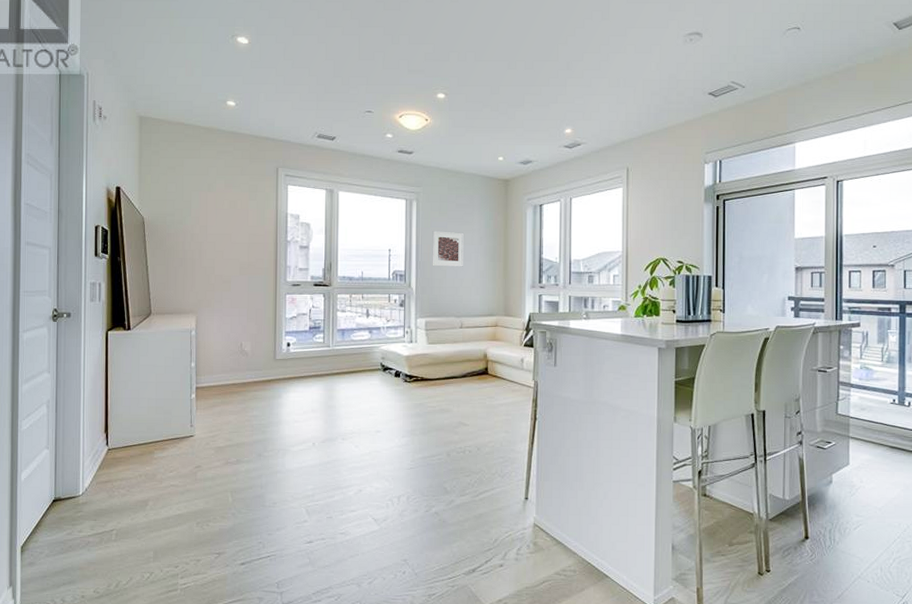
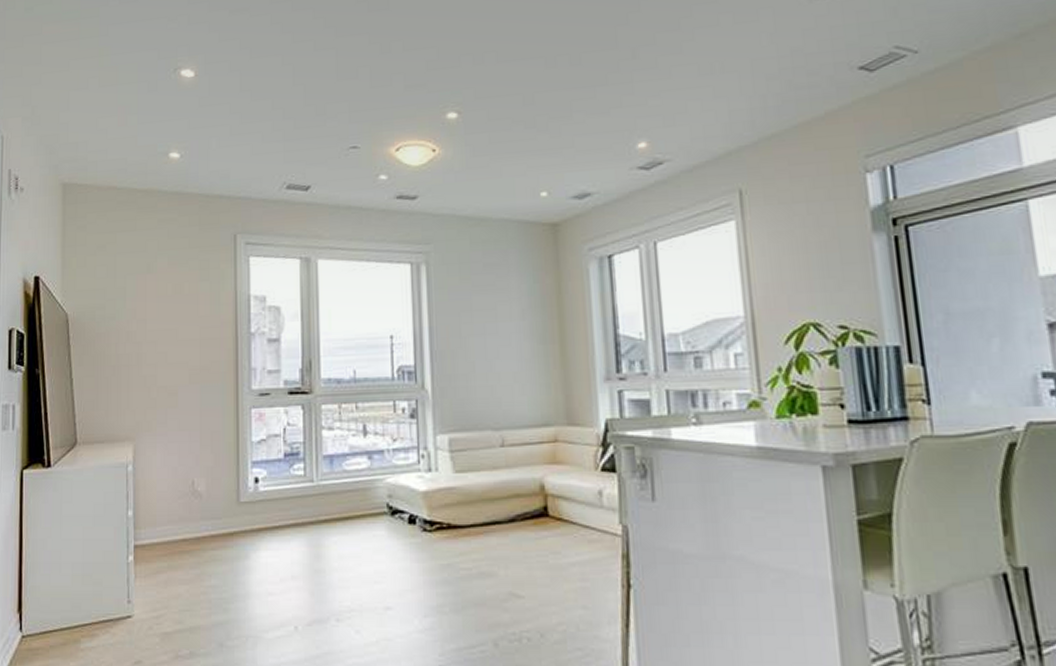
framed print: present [432,231,464,267] -> none [451,304,500,357]

